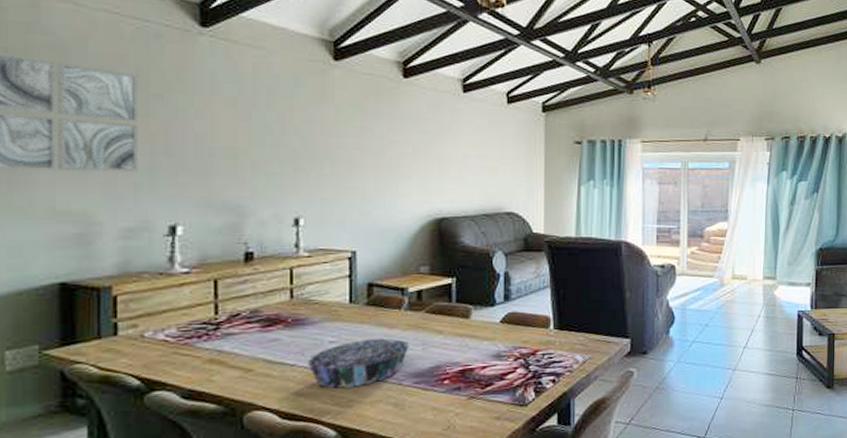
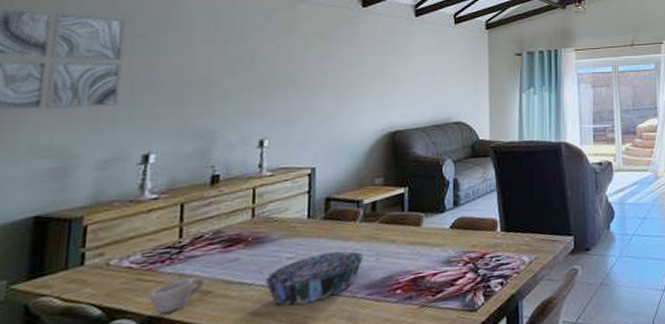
cup: none [188,354,245,388] -> present [148,277,205,314]

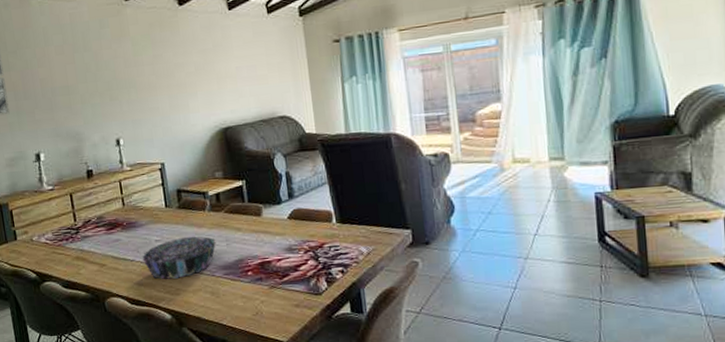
cup: present [148,277,205,314] -> none [63,253,100,280]

